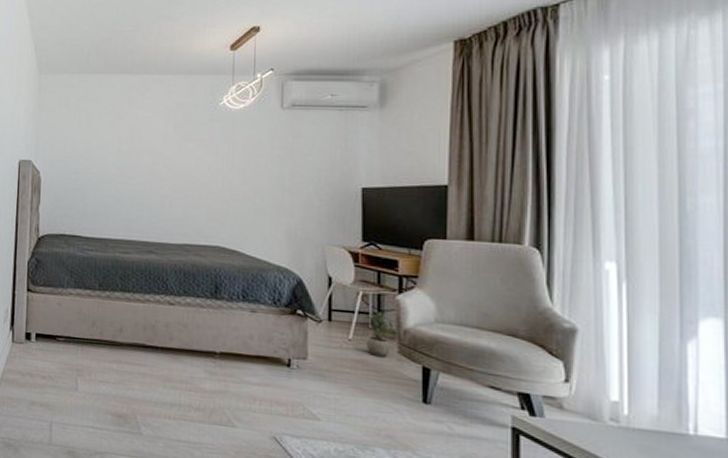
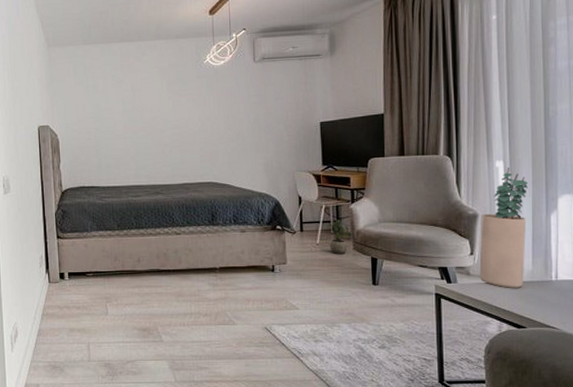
vase: none [577,272,652,438] -> present [479,167,528,288]

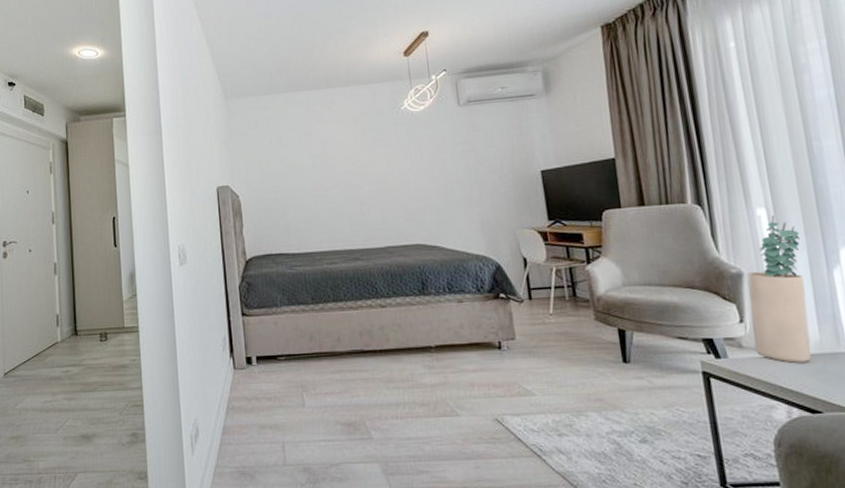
potted plant: present [329,220,353,255] -> none [562,284,594,327]

